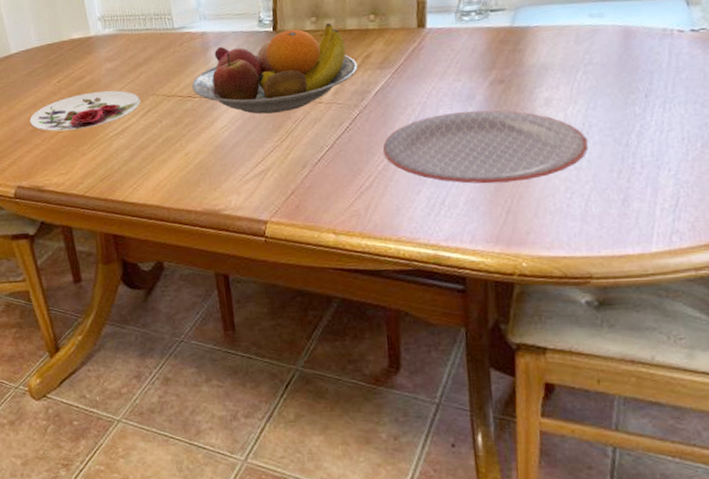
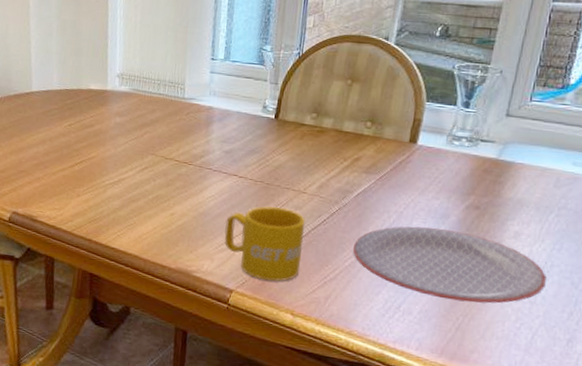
plate: present [30,90,141,132] -> none [36,140,140,173]
fruit bowl: present [192,22,358,114] -> none [189,120,346,195]
mug: none [245,122,333,204] -> present [224,206,305,281]

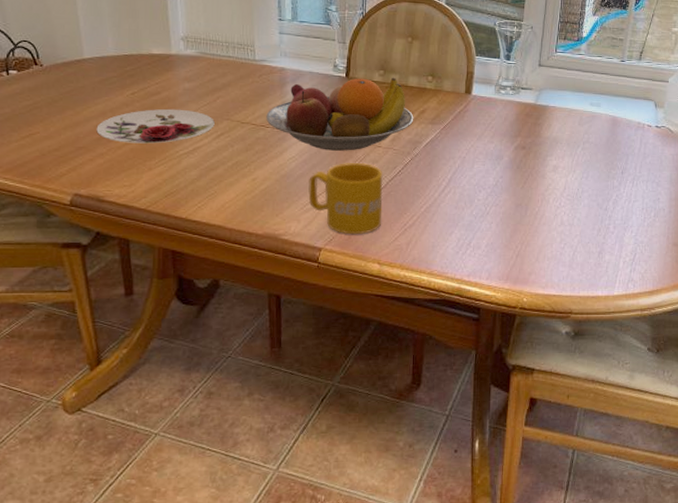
plate: none [36,140,140,173] -> present [96,108,215,144]
fruit bowl: none [189,120,346,195] -> present [266,77,414,151]
plate: present [353,226,546,304] -> none [427,169,579,231]

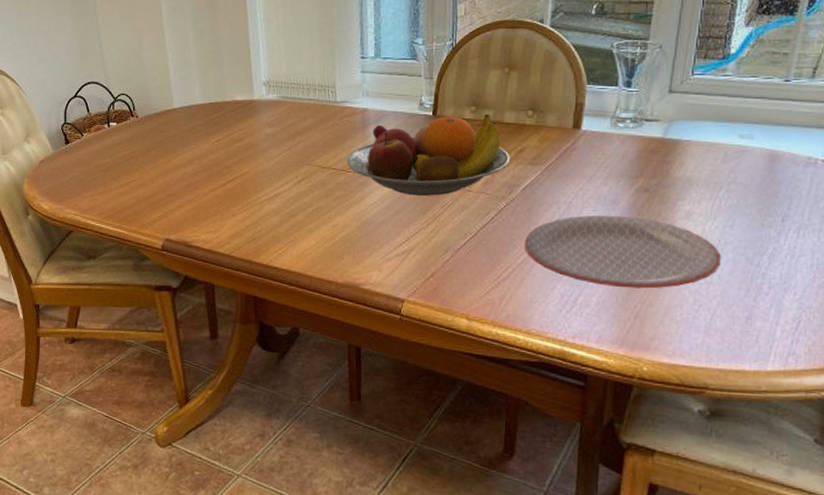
plate: present [96,108,215,144] -> none [185,155,295,190]
mug: present [308,162,383,235] -> none [391,208,473,287]
plate: none [427,169,579,231] -> present [525,215,721,289]

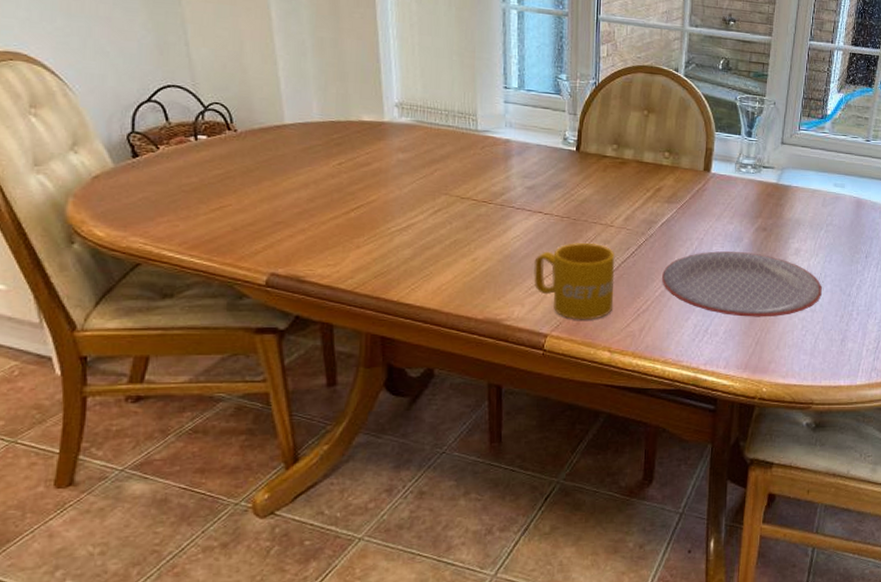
fruit bowl: present [347,113,510,196] -> none [488,152,649,230]
mug: none [391,208,473,287] -> present [534,242,615,320]

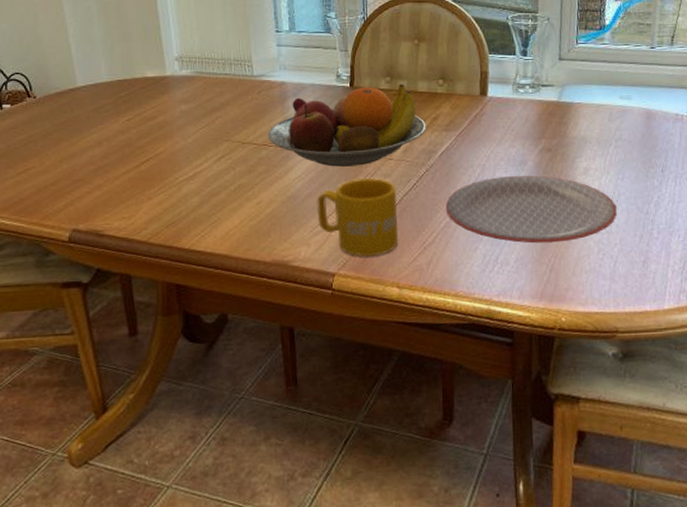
fruit bowl: none [488,152,649,230] -> present [268,83,426,167]

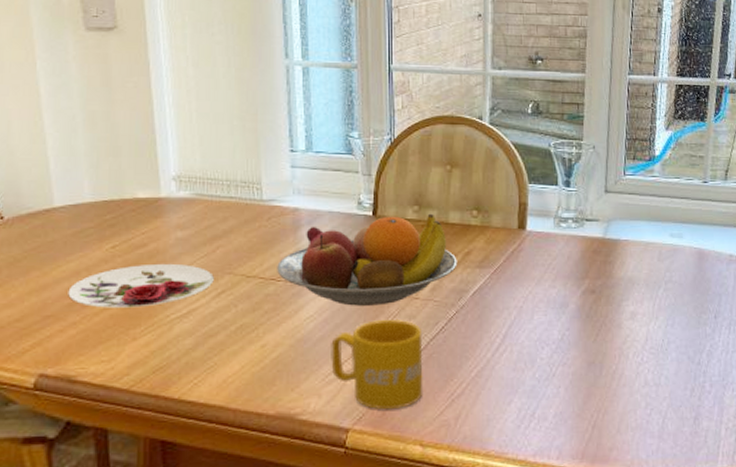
plate: none [93,133,214,173] -> present [68,263,214,308]
plate: present [446,175,617,244] -> none [478,320,666,396]

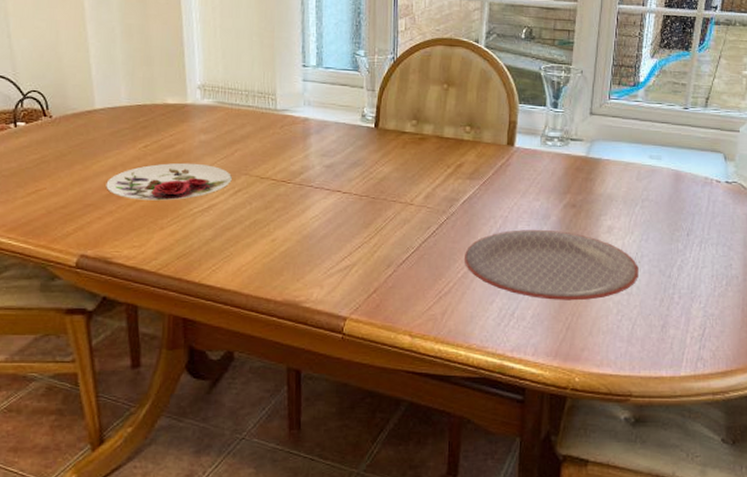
fruit bowl: present [277,213,458,306] -> none [287,127,450,209]
mug: present [331,319,423,410] -> none [333,222,415,303]
plate: none [478,320,666,396] -> present [465,230,639,301]

